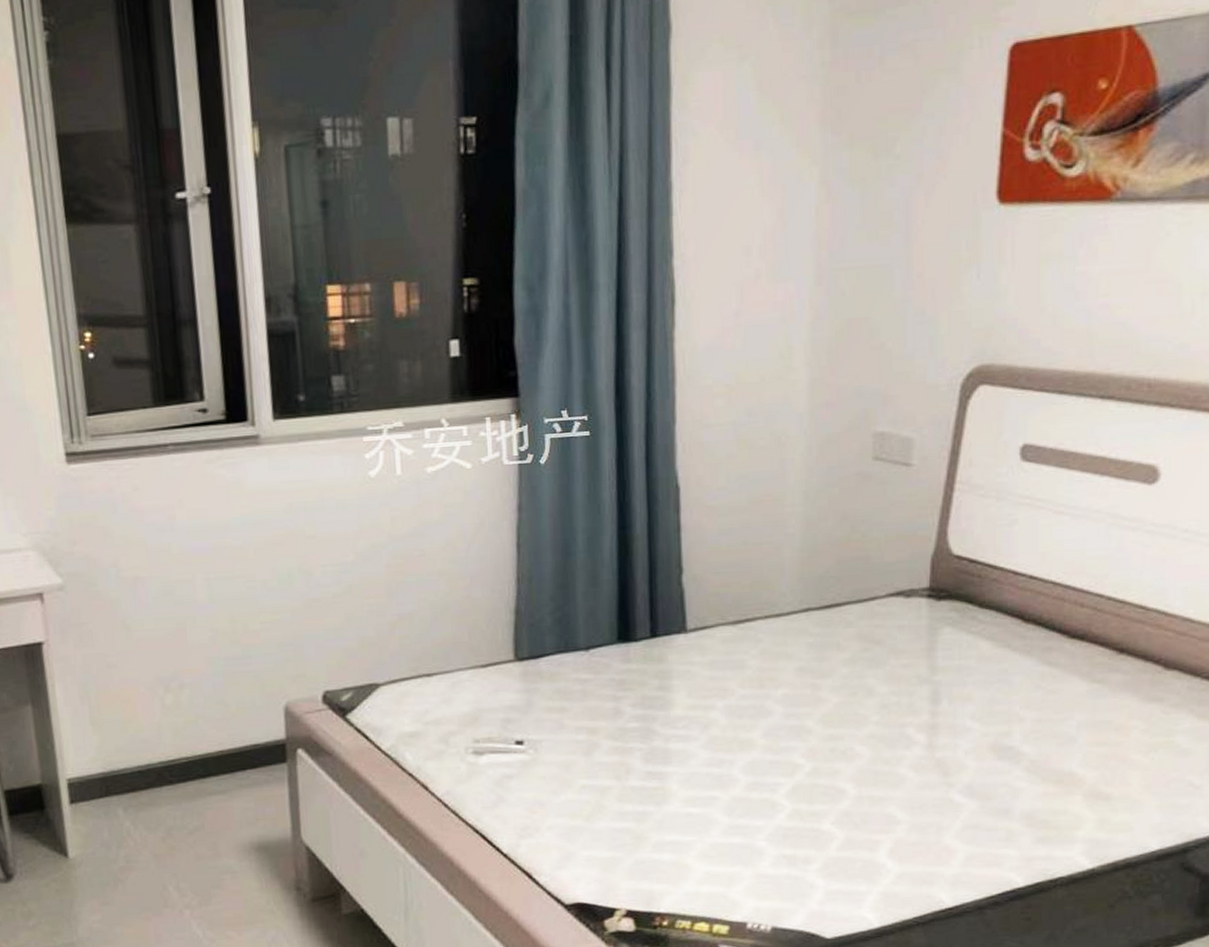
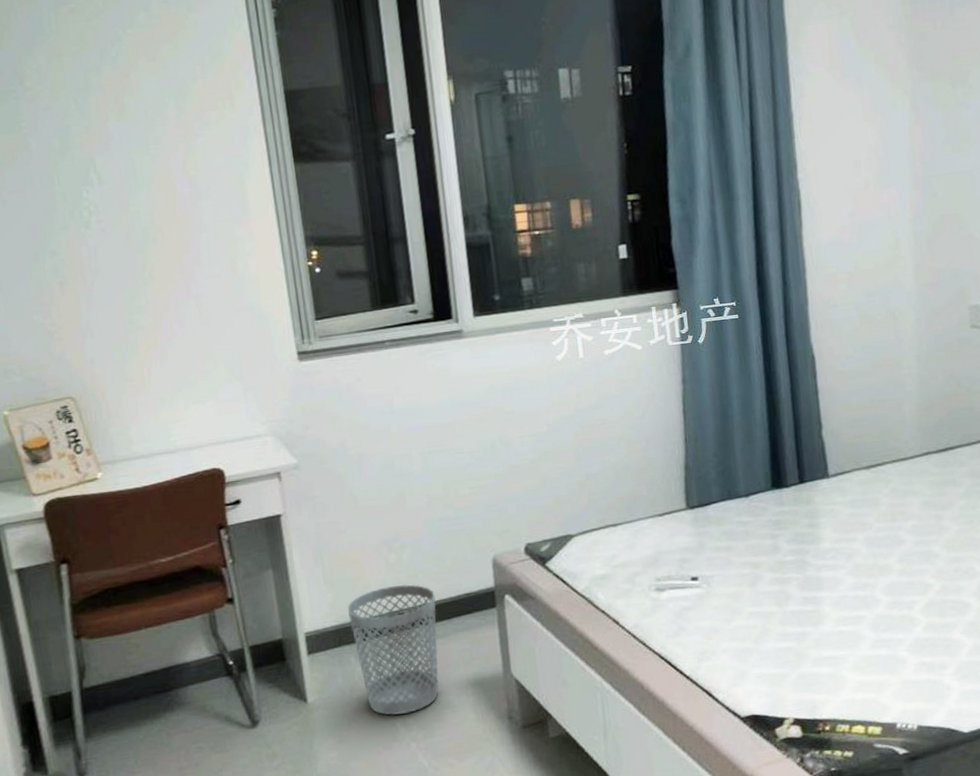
wastebasket: none [116,731,219,878] -> present [348,584,439,715]

